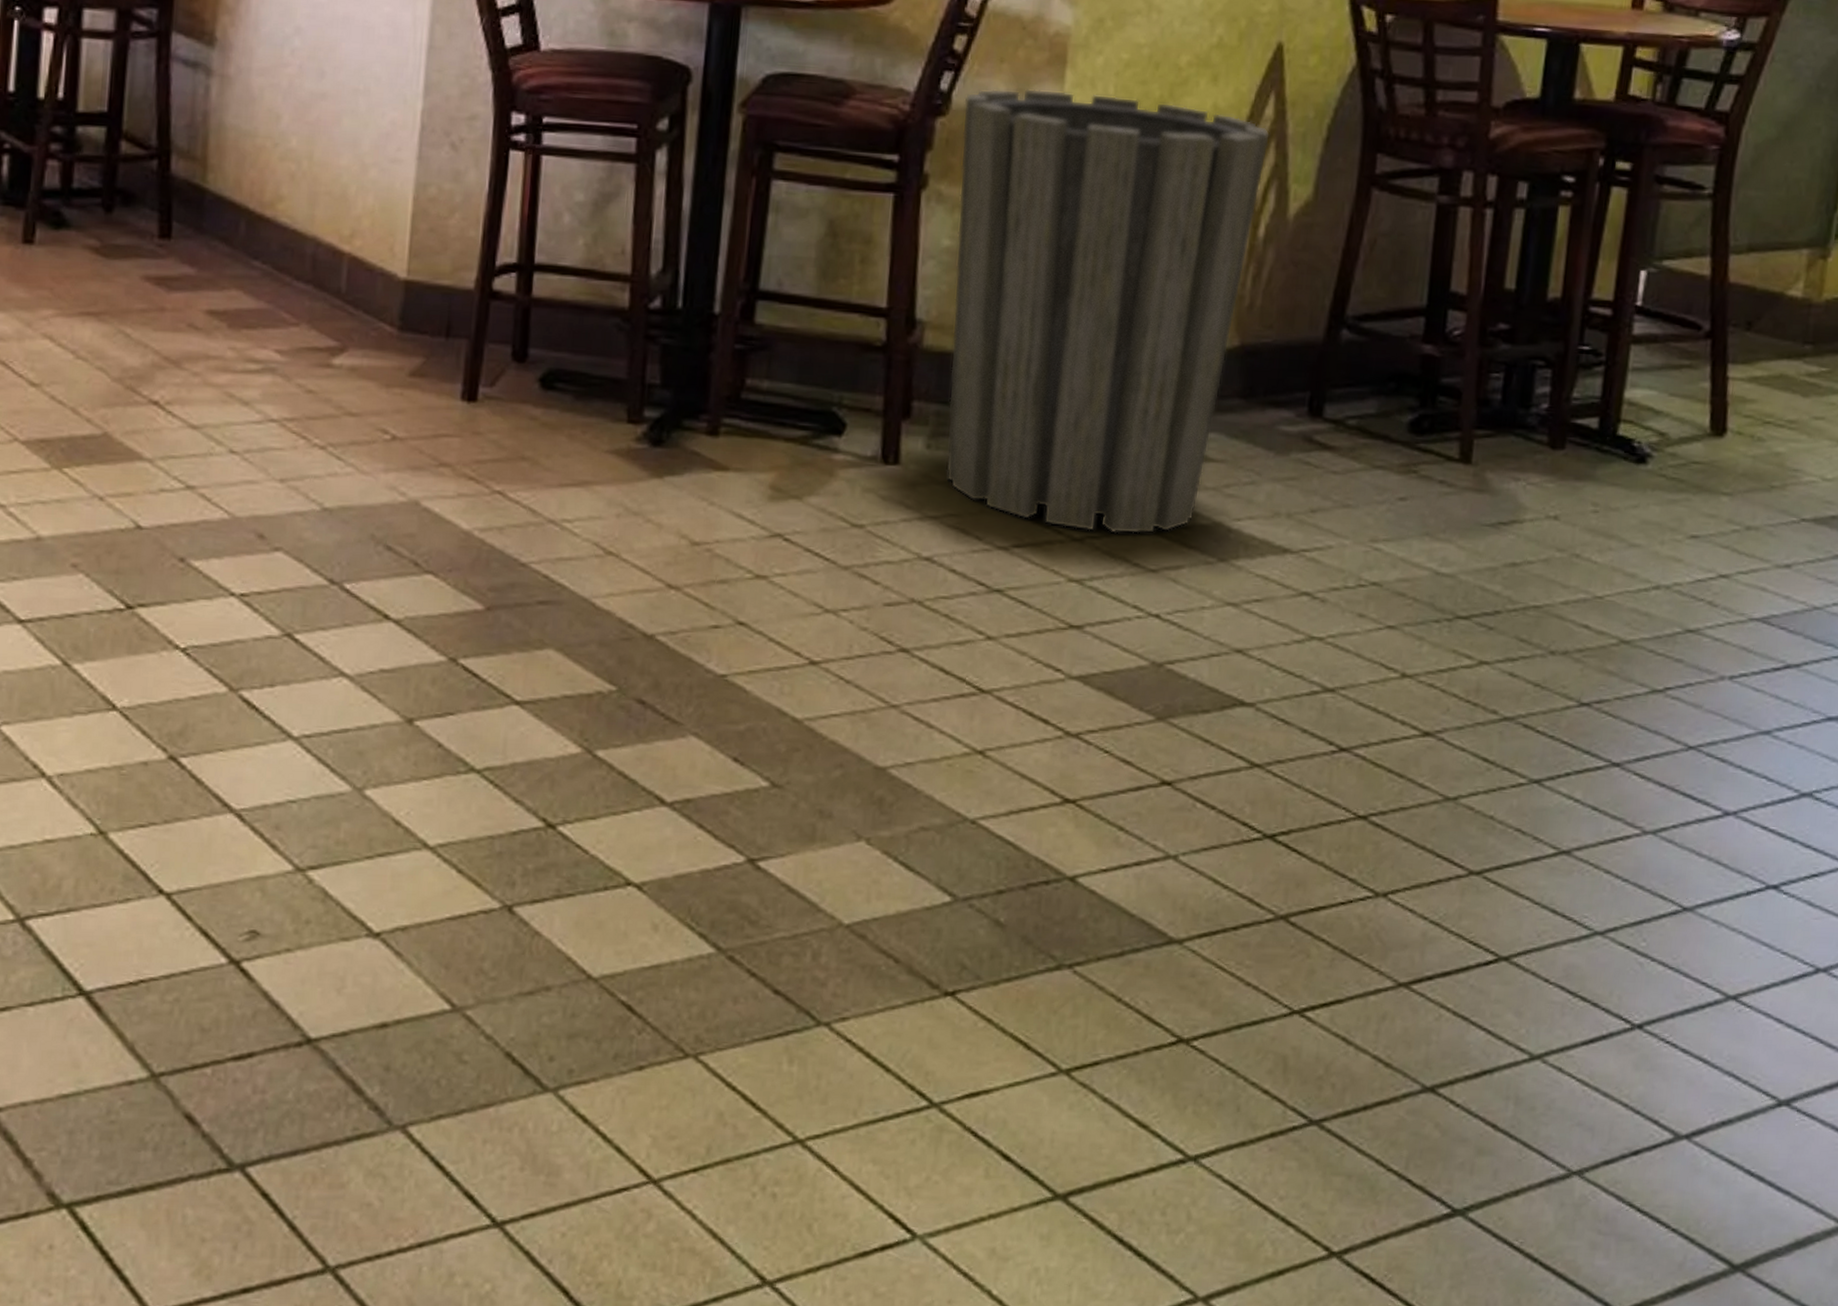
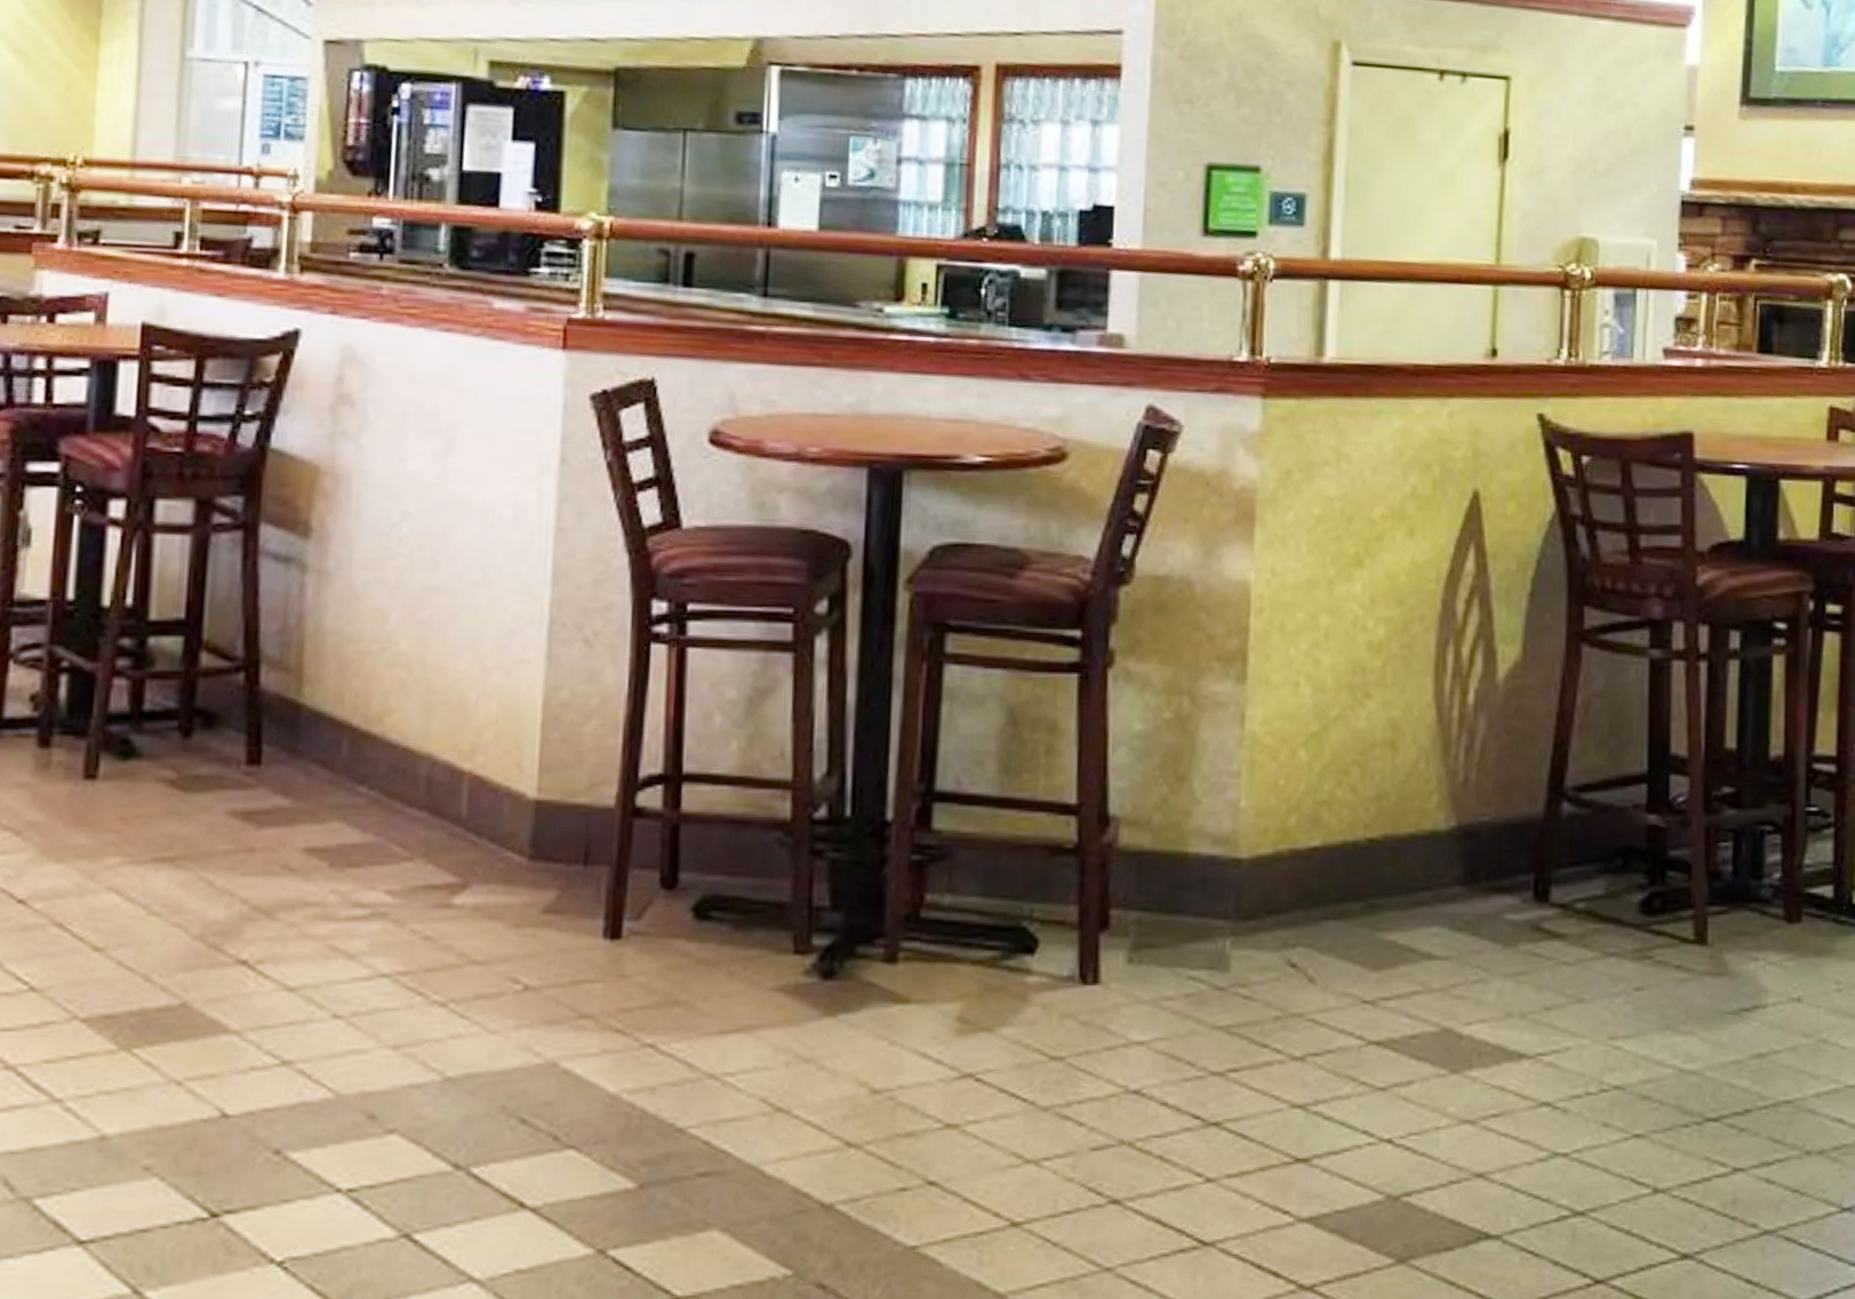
trash can: present [945,88,1271,534] -> none [1148,551,1473,1049]

